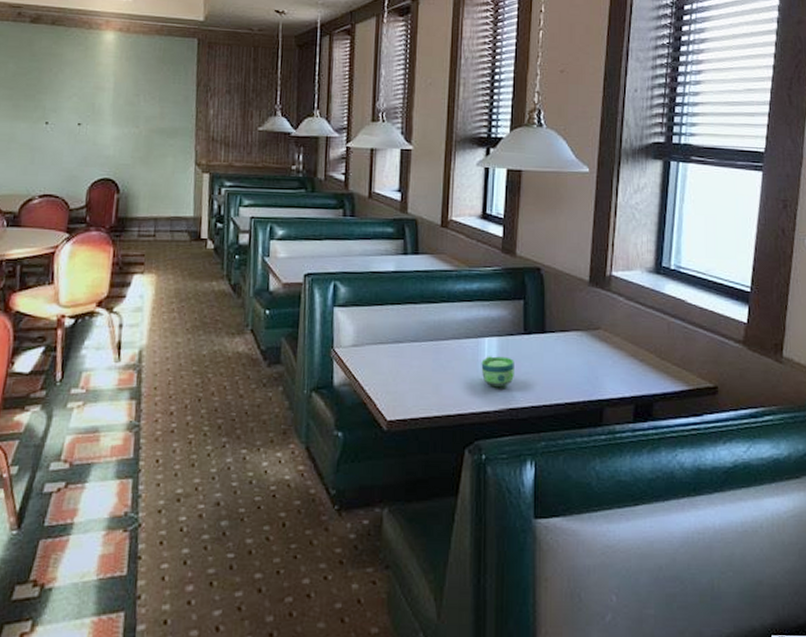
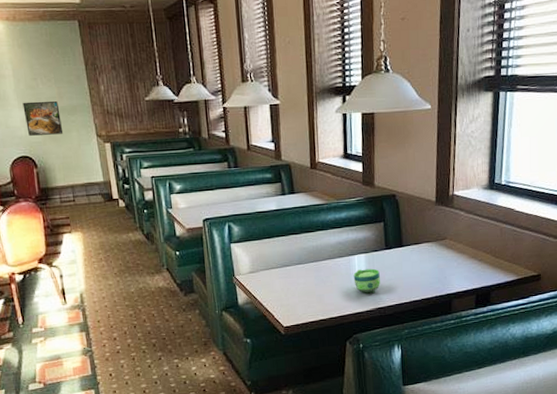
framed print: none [116,118,158,158] -> present [22,101,64,136]

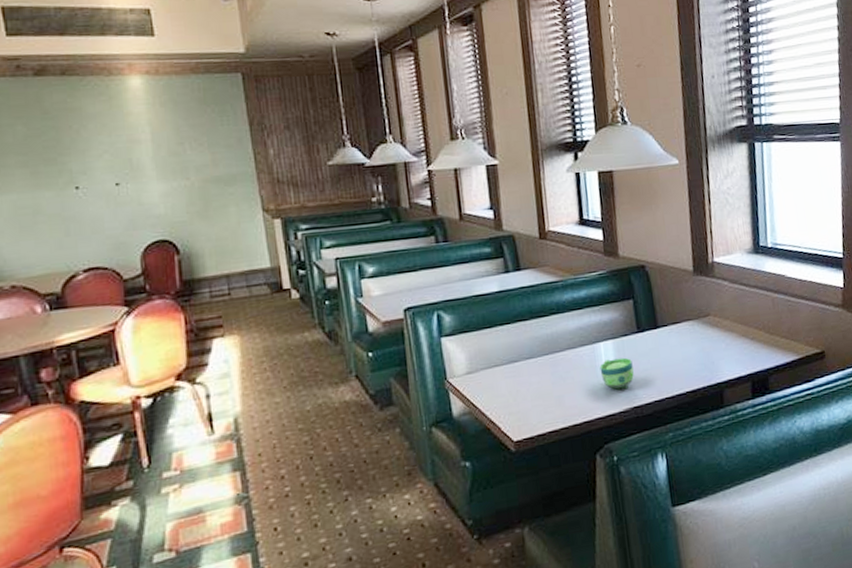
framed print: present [22,101,64,136] -> none [163,170,218,214]

